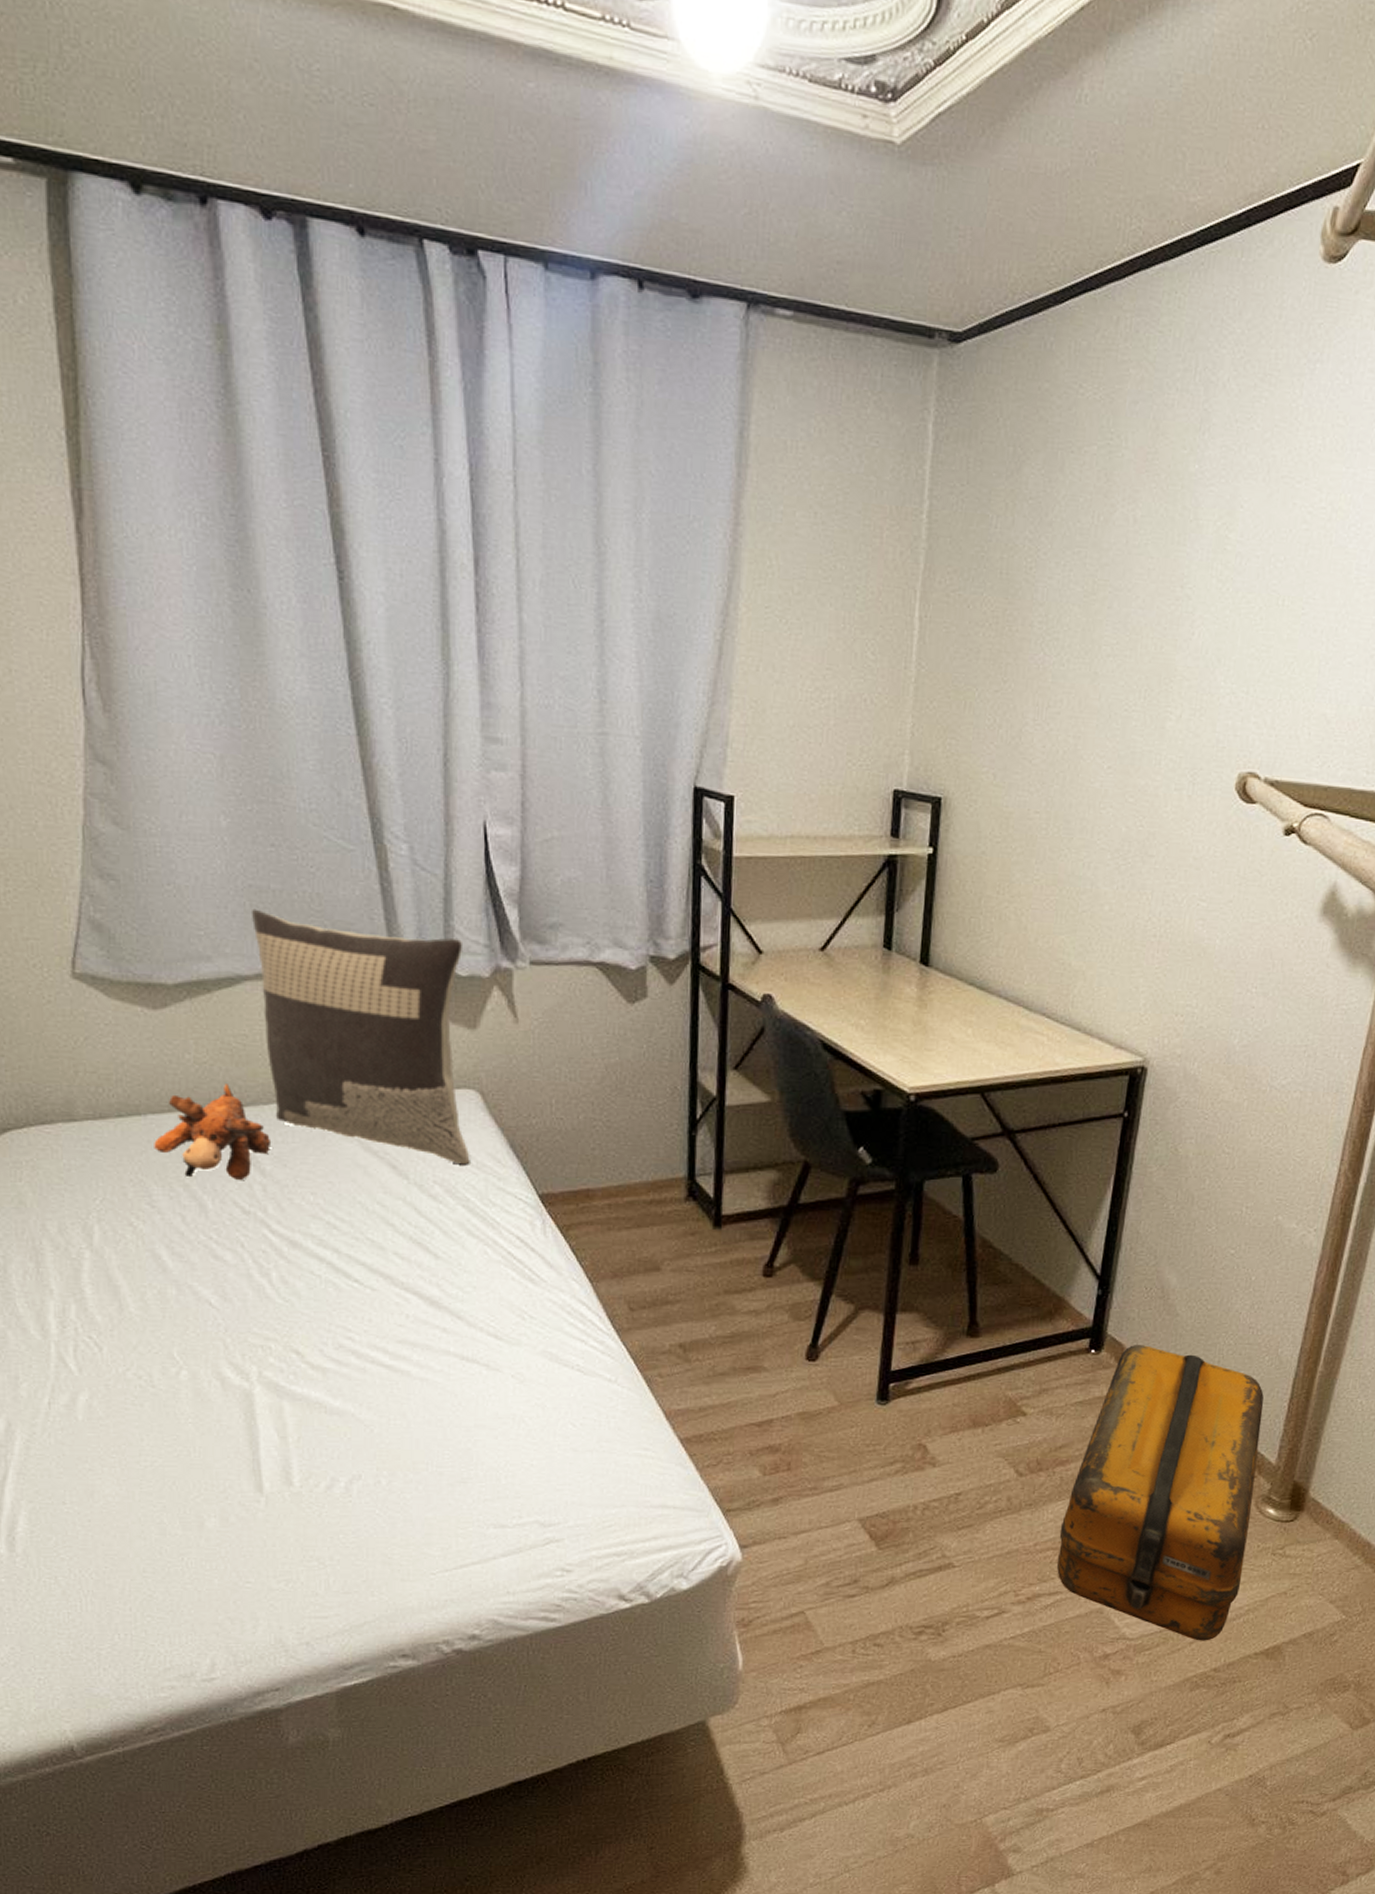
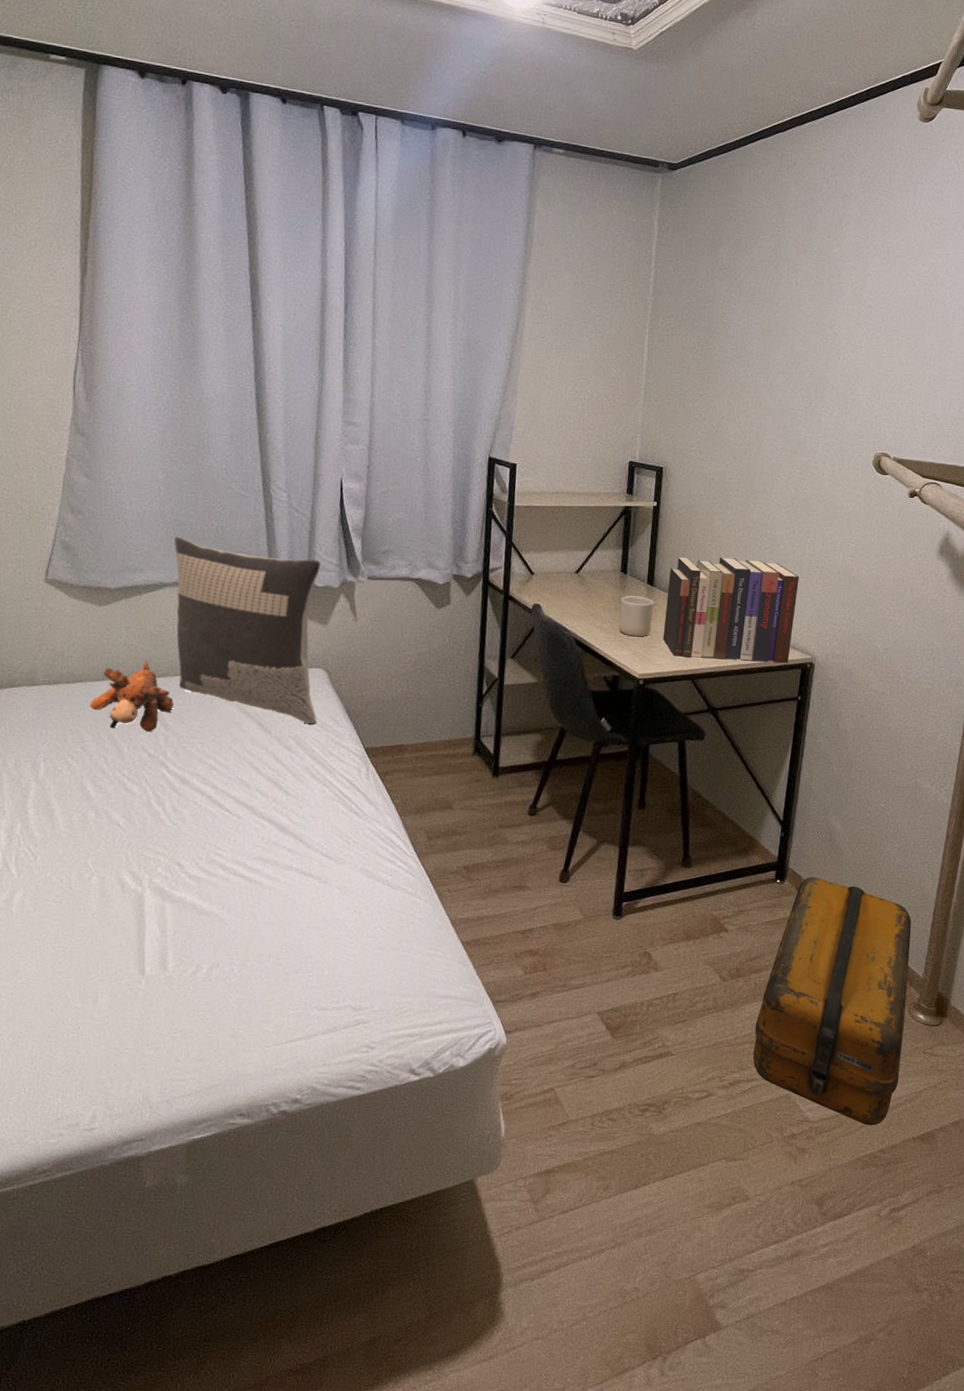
mug: none [881,980,930,1037] -> present [619,595,655,637]
books: none [941,924,1130,1069] -> present [663,557,799,663]

